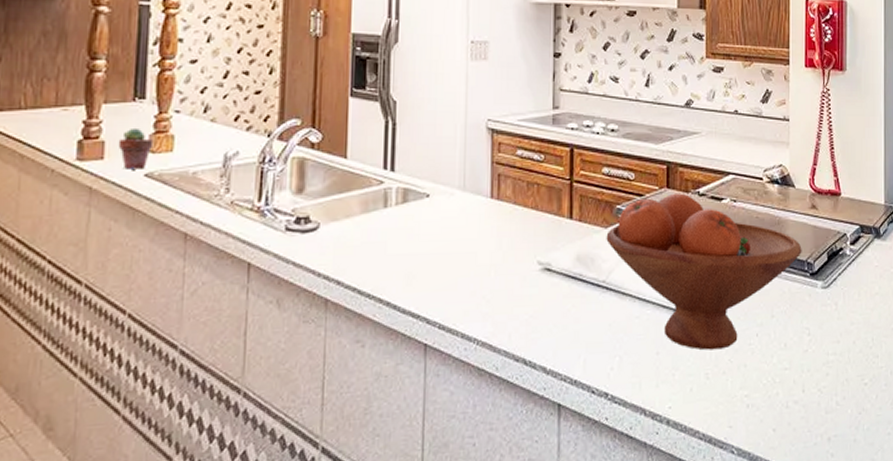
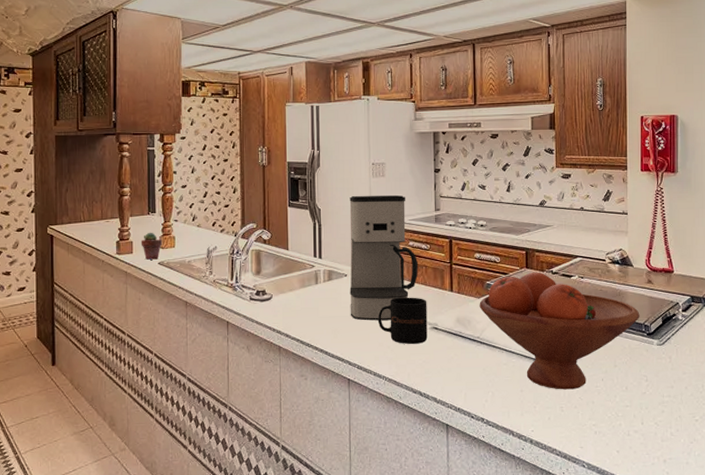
coffee maker: none [431,84,529,260] -> present [349,194,419,321]
mug: none [471,226,538,292] -> present [378,297,428,344]

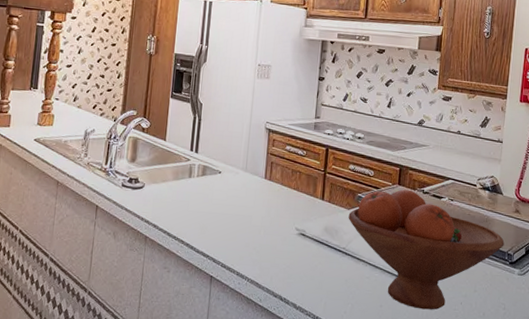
potted succulent: present [141,232,162,260] -> none [19,107,40,136]
coffee maker: present [349,194,419,321] -> none [220,94,293,222]
mug: present [378,297,428,344] -> none [247,200,298,248]

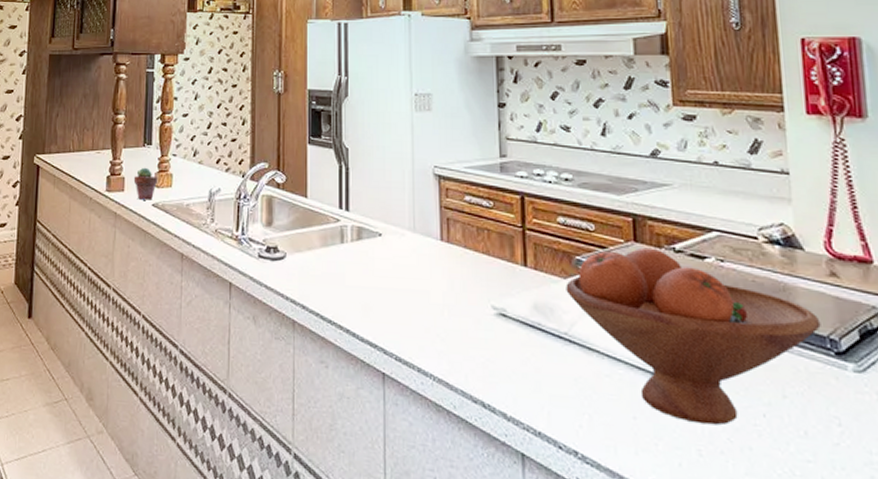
potted succulent: none [19,107,40,136] -> present [133,167,157,200]

